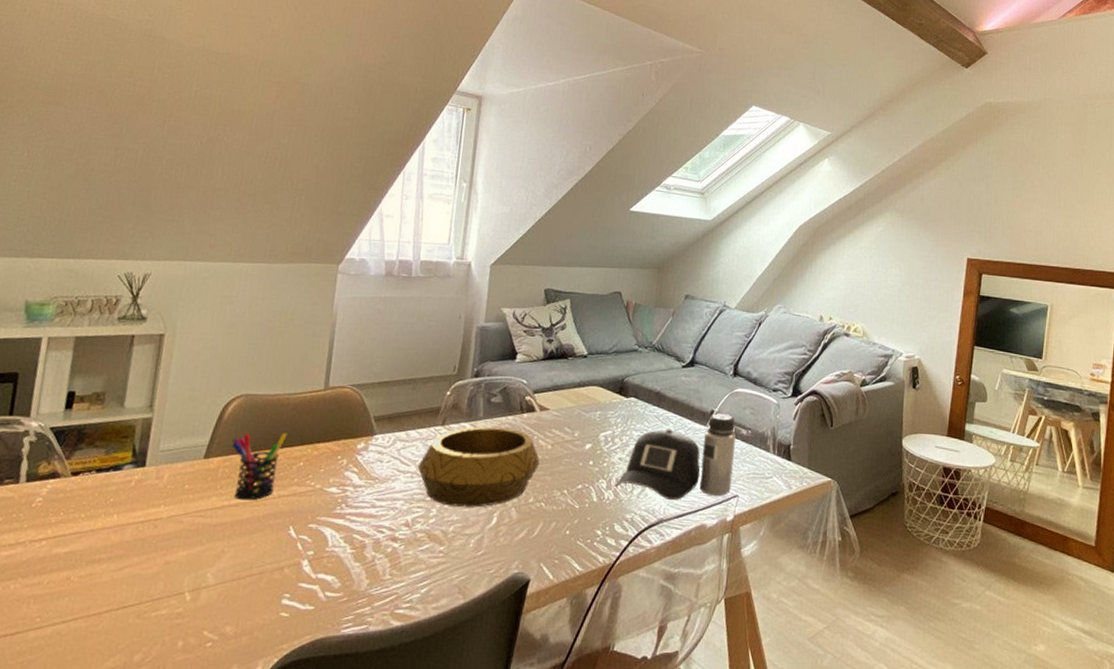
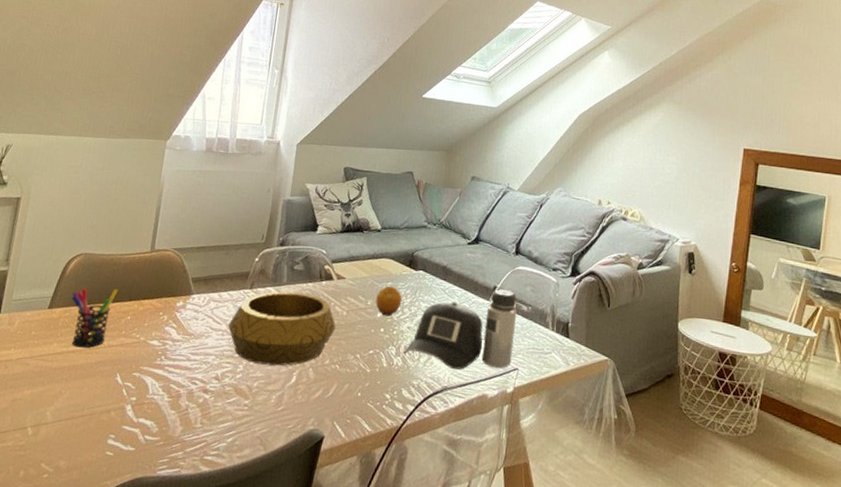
fruit: none [583,415,613,448] -> present [375,285,403,317]

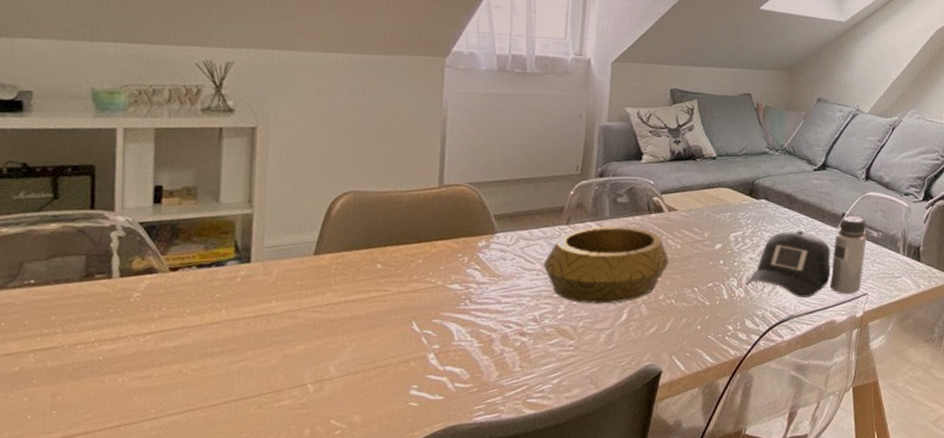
pen holder: present [72,287,118,348] -> none [343,230,403,296]
fruit: present [375,285,403,317] -> none [713,216,743,248]

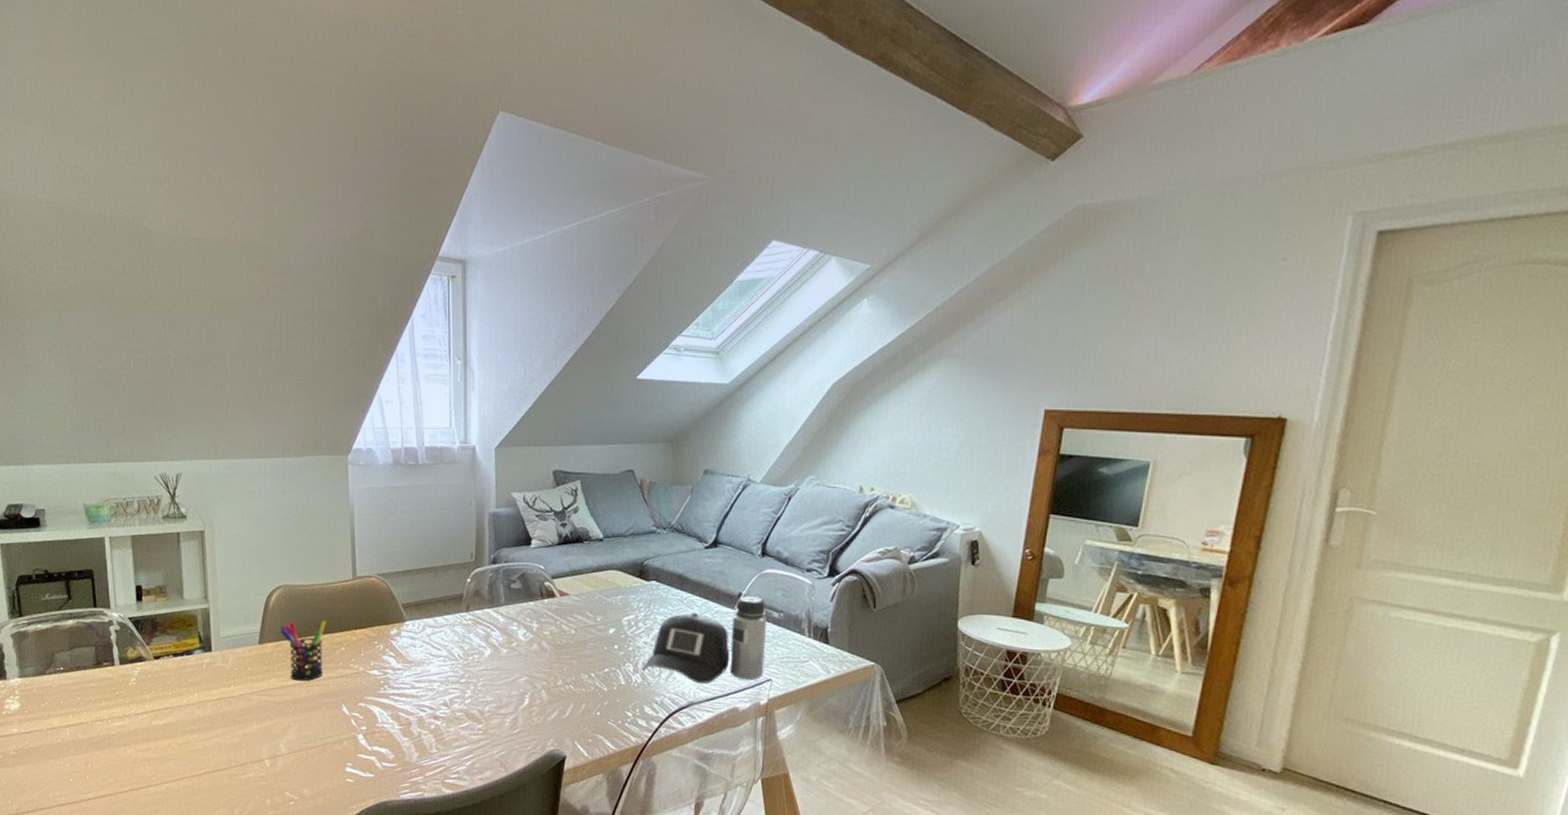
pen holder: none [343,230,403,296] -> present [280,620,327,681]
decorative bowl: present [543,226,669,304] -> none [448,612,564,689]

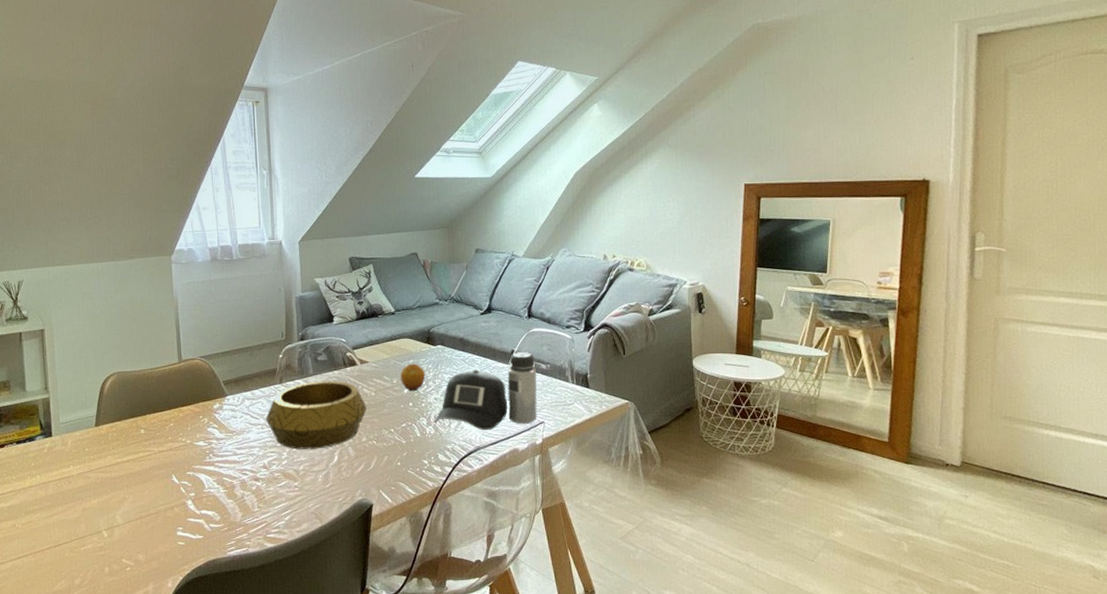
pen holder: present [280,620,327,681] -> none [115,400,156,457]
decorative bowl: none [448,612,564,689] -> present [265,380,367,449]
fruit: none [606,599,635,632] -> present [401,363,426,391]

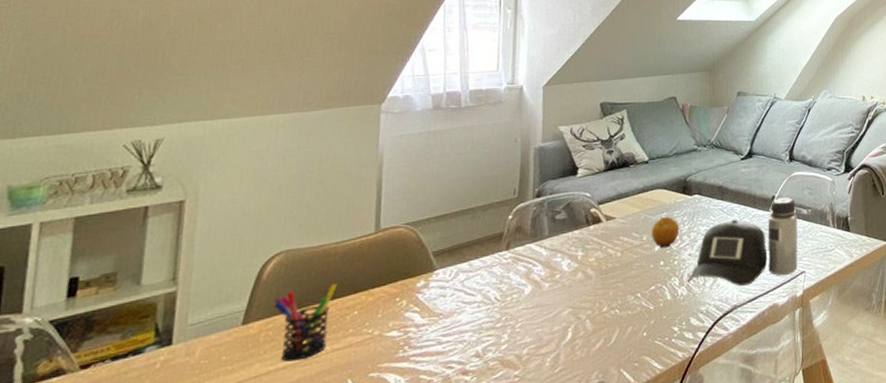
pen holder: none [115,400,156,457] -> present [274,283,338,362]
decorative bowl: present [265,380,367,449] -> none [484,242,610,329]

